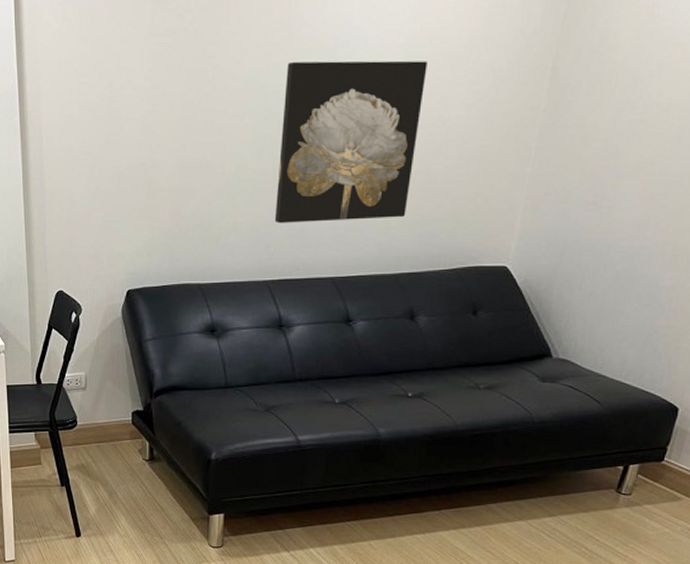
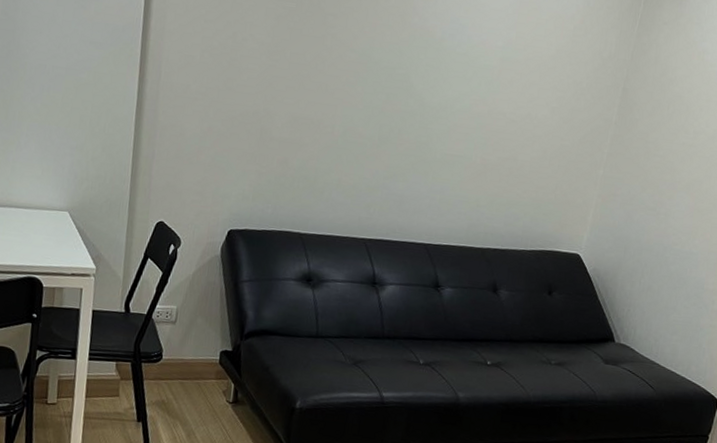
wall art: present [274,60,427,223] -> none [376,44,521,198]

